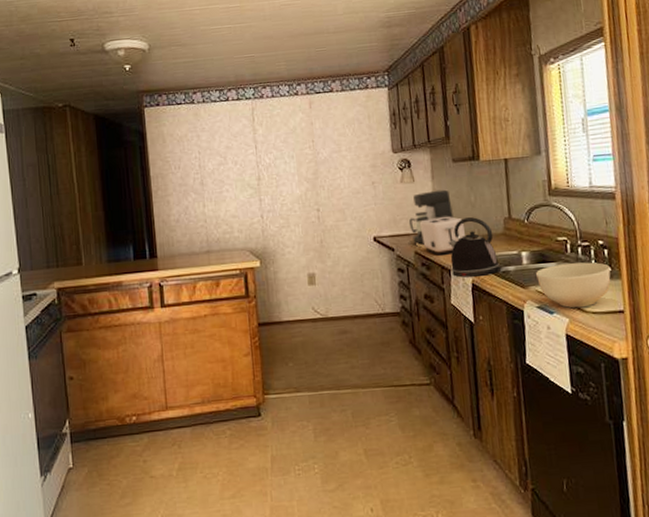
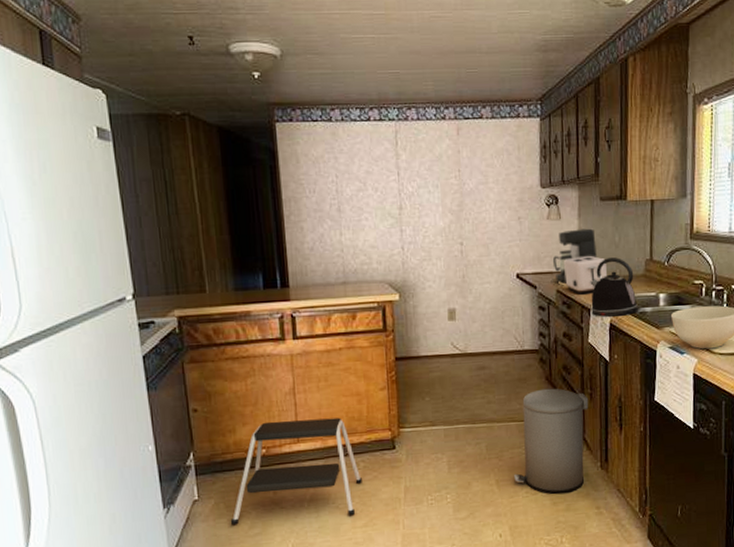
step stool: none [102,384,229,495] -> present [230,417,362,526]
pedal bin: none [381,351,457,466] -> present [513,388,589,495]

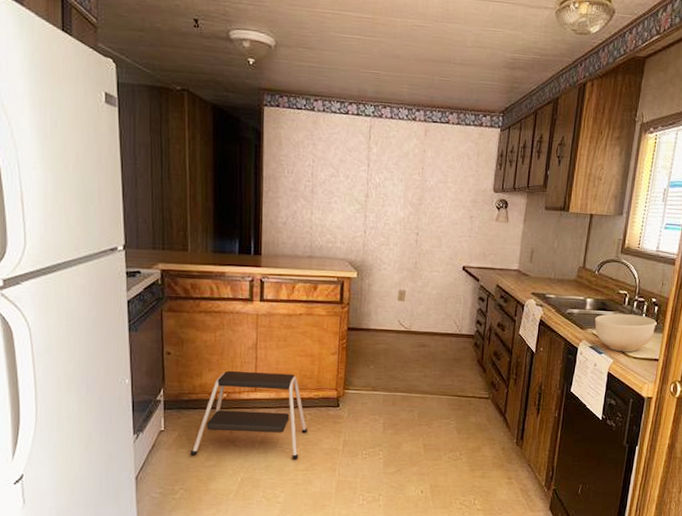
pedal bin: present [513,388,589,495] -> none [439,370,513,463]
coffee maker: present [552,228,597,284] -> none [496,232,537,280]
toaster: present [563,255,608,295] -> none [505,257,544,291]
kettle: present [589,257,639,317] -> none [525,261,568,314]

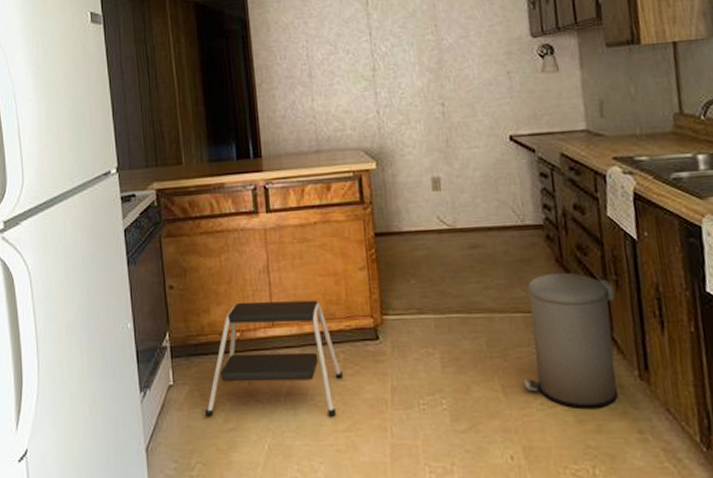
pedal bin: none [439,370,513,463] -> present [522,272,618,410]

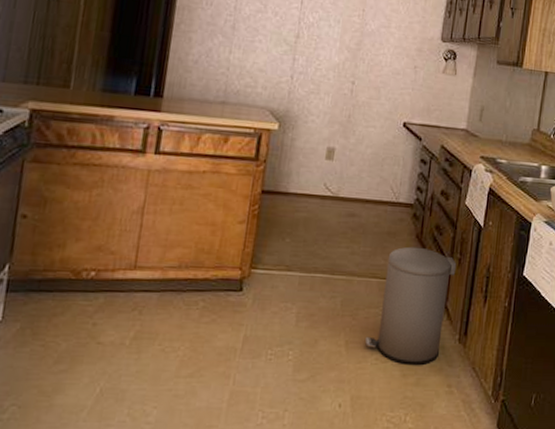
step stool: present [204,300,343,417] -> none [33,240,198,363]

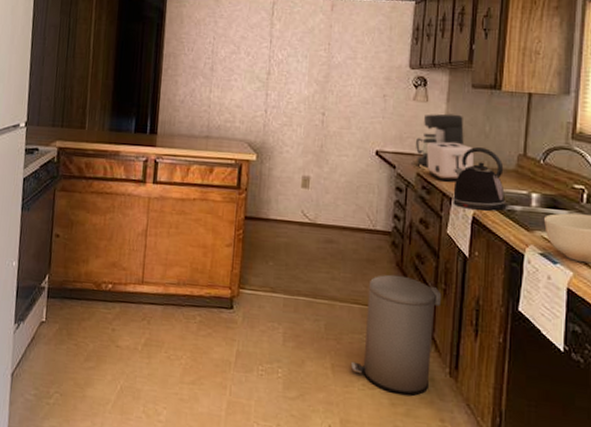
coffee maker: none [441,87,487,140] -> present [415,113,464,167]
toaster: none [451,115,495,154] -> present [426,141,475,182]
kettle: none [472,121,520,182] -> present [452,147,507,211]

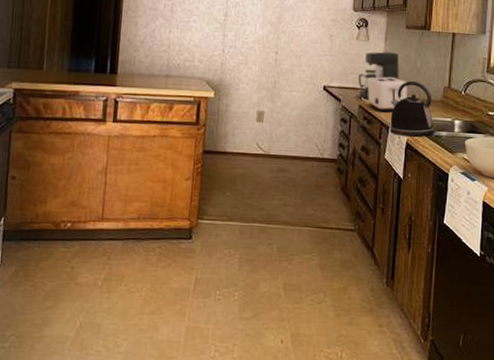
pedal bin: present [350,274,442,396] -> none [300,198,380,307]

